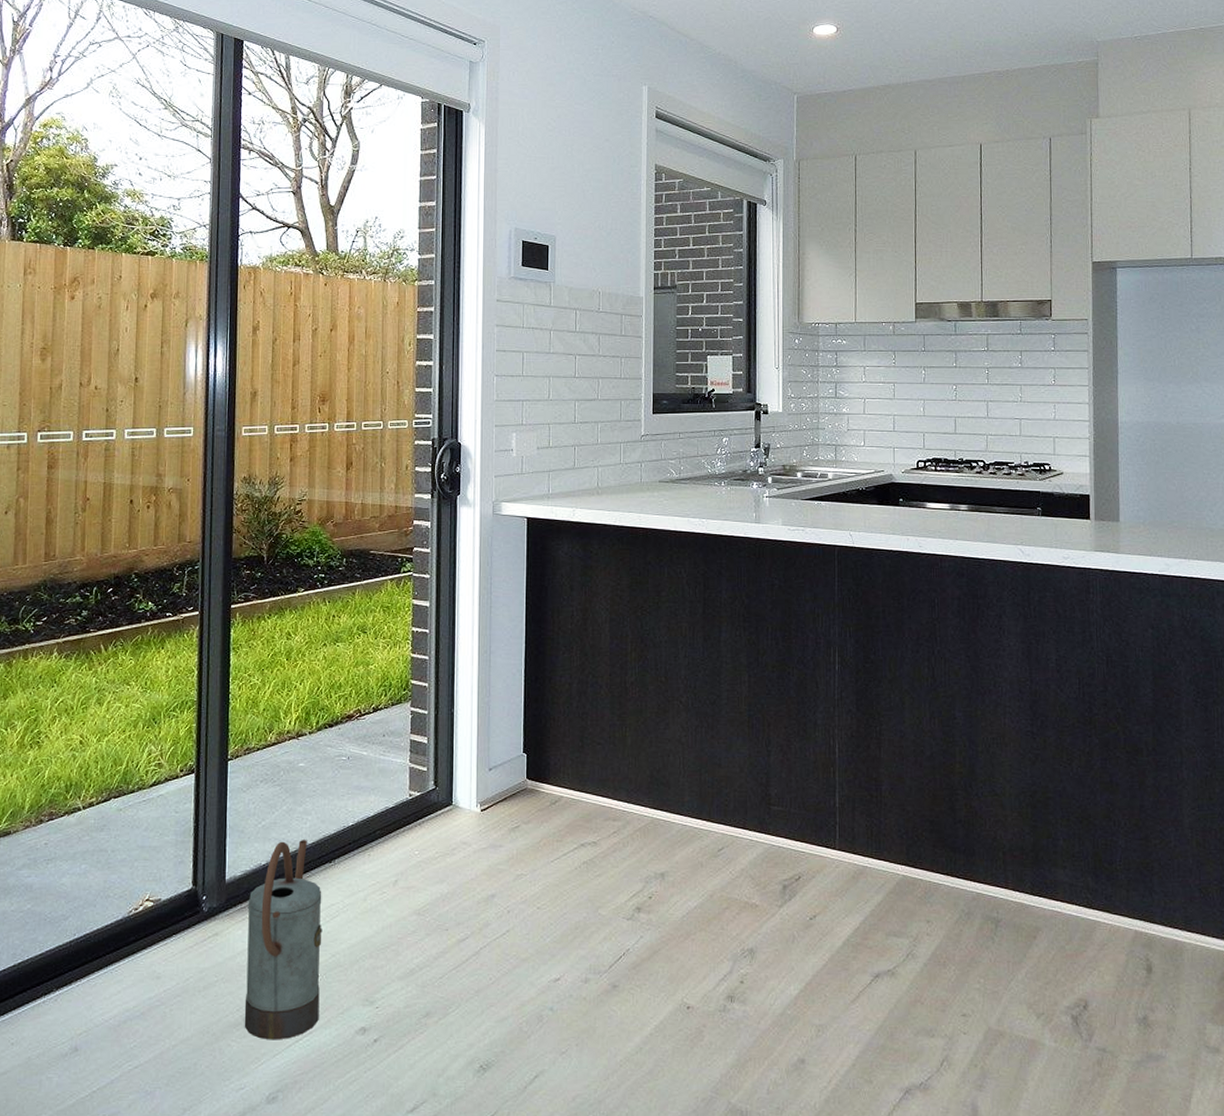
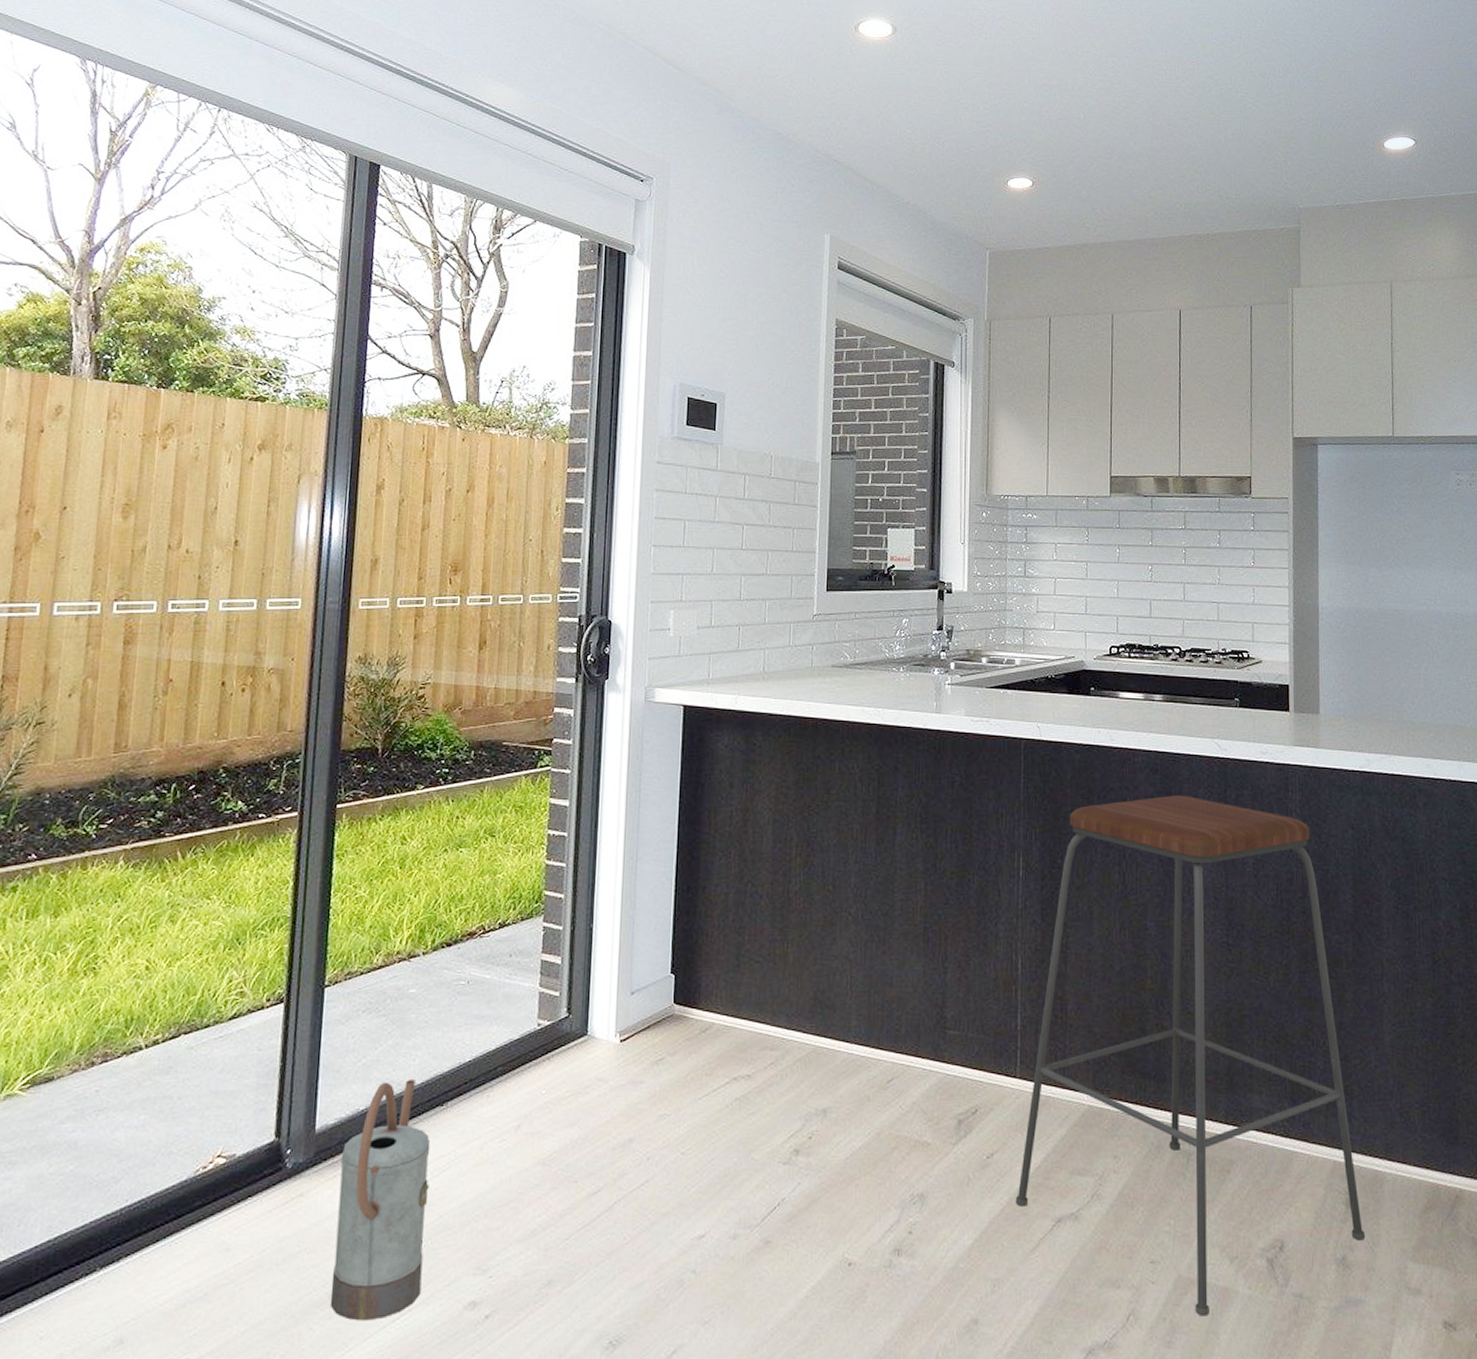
bar stool: none [836,597,1166,1065] -> present [1015,795,1366,1317]

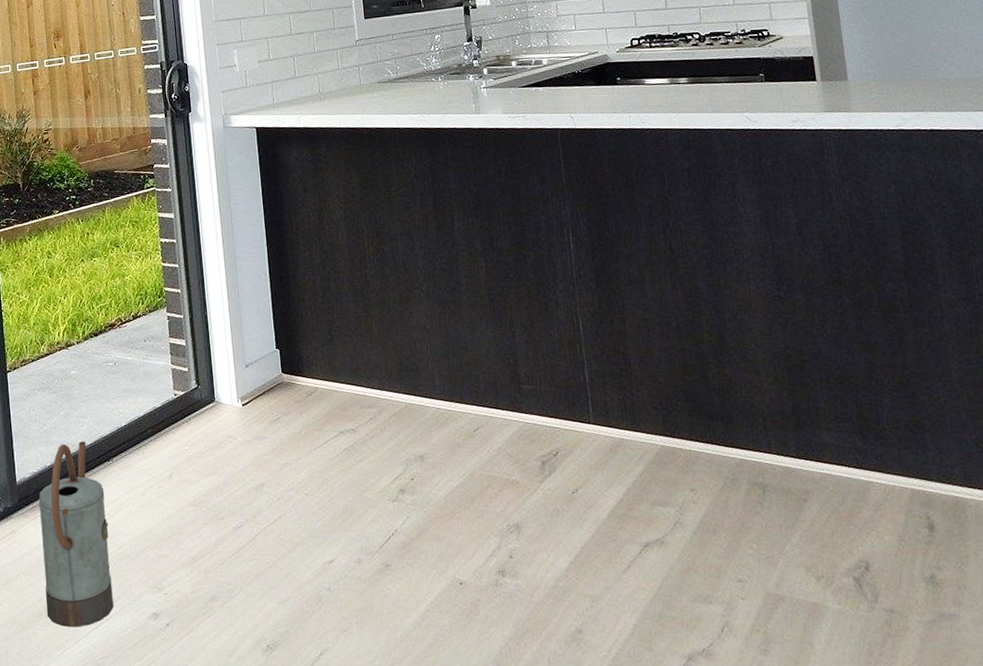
bar stool: present [1015,795,1366,1317] -> none [603,166,953,629]

